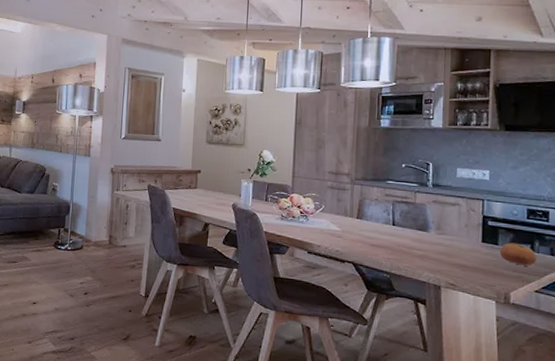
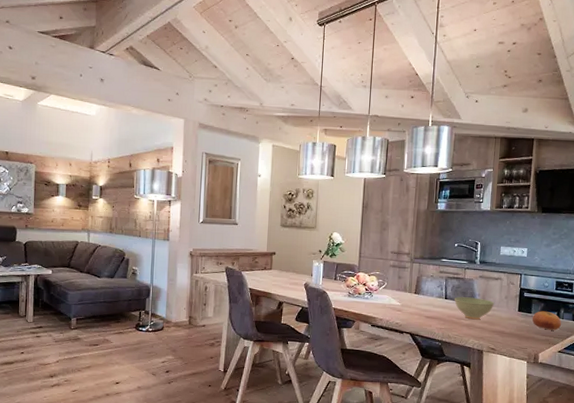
bowl: none [403,223,453,251] -> present [454,297,495,320]

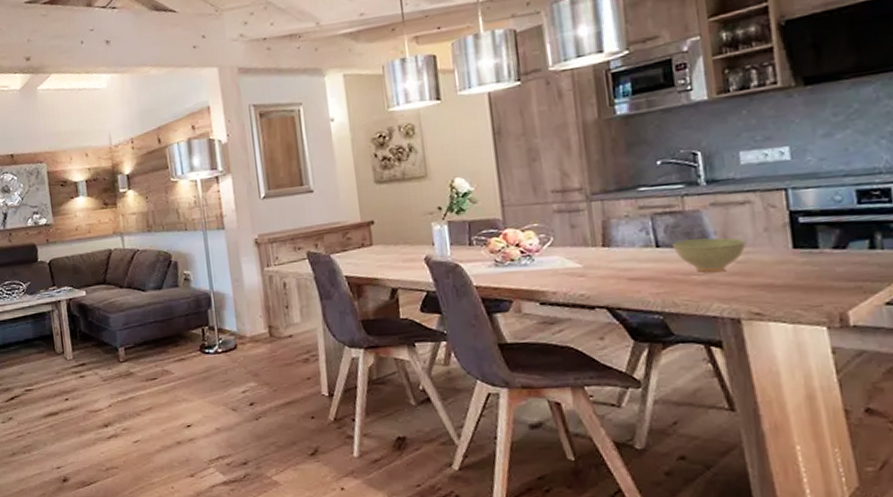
fruit: present [532,311,562,331] -> none [821,240,883,272]

